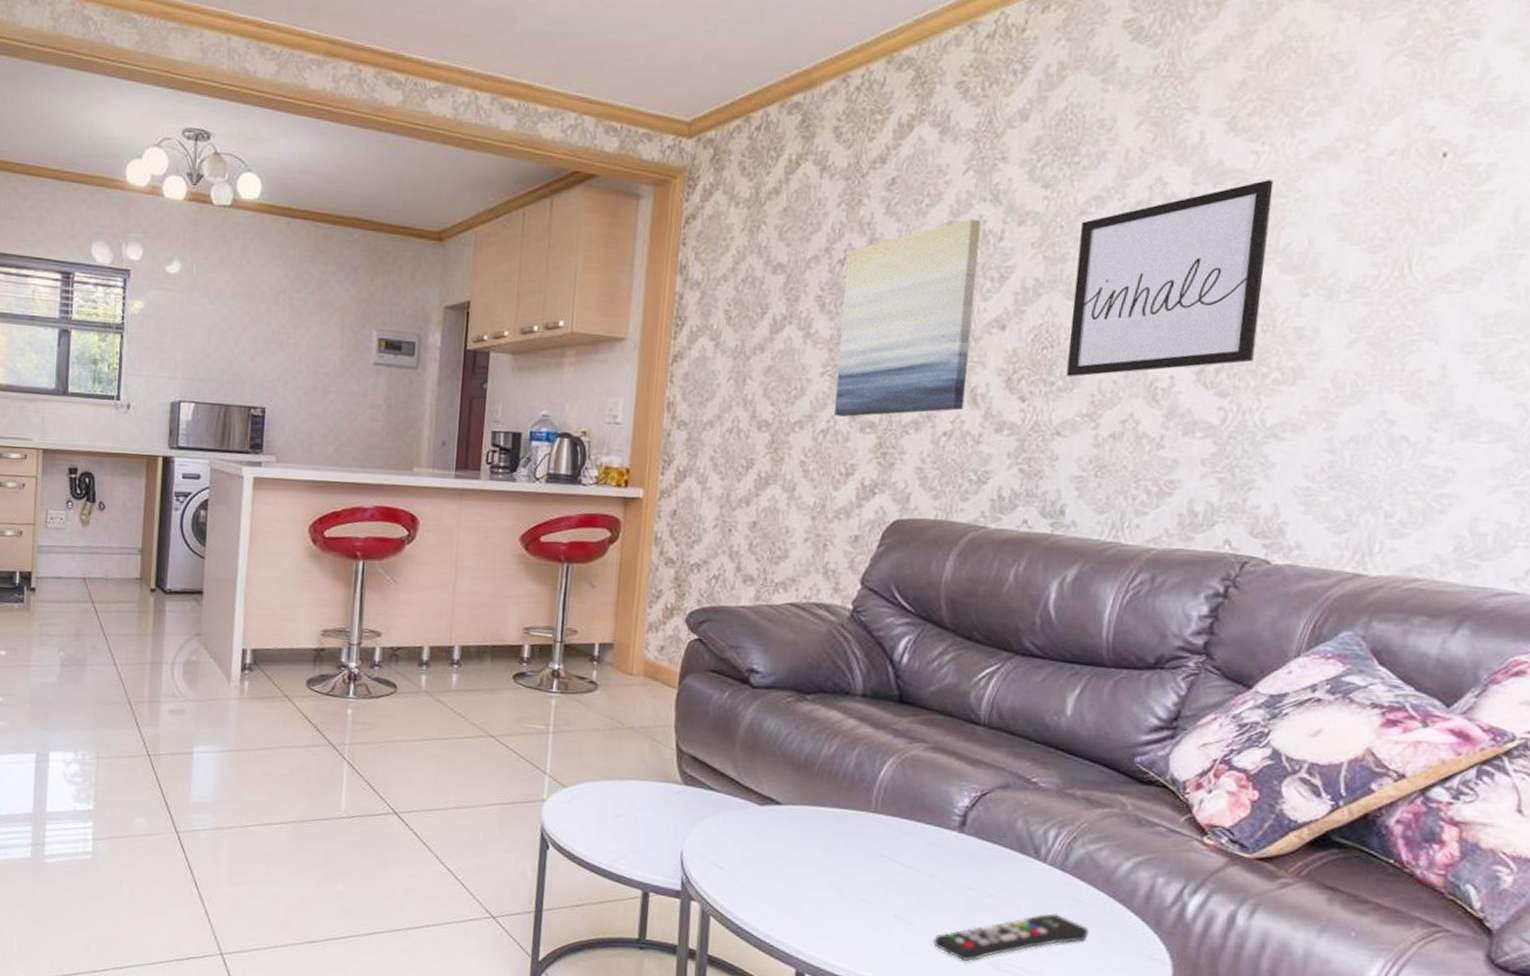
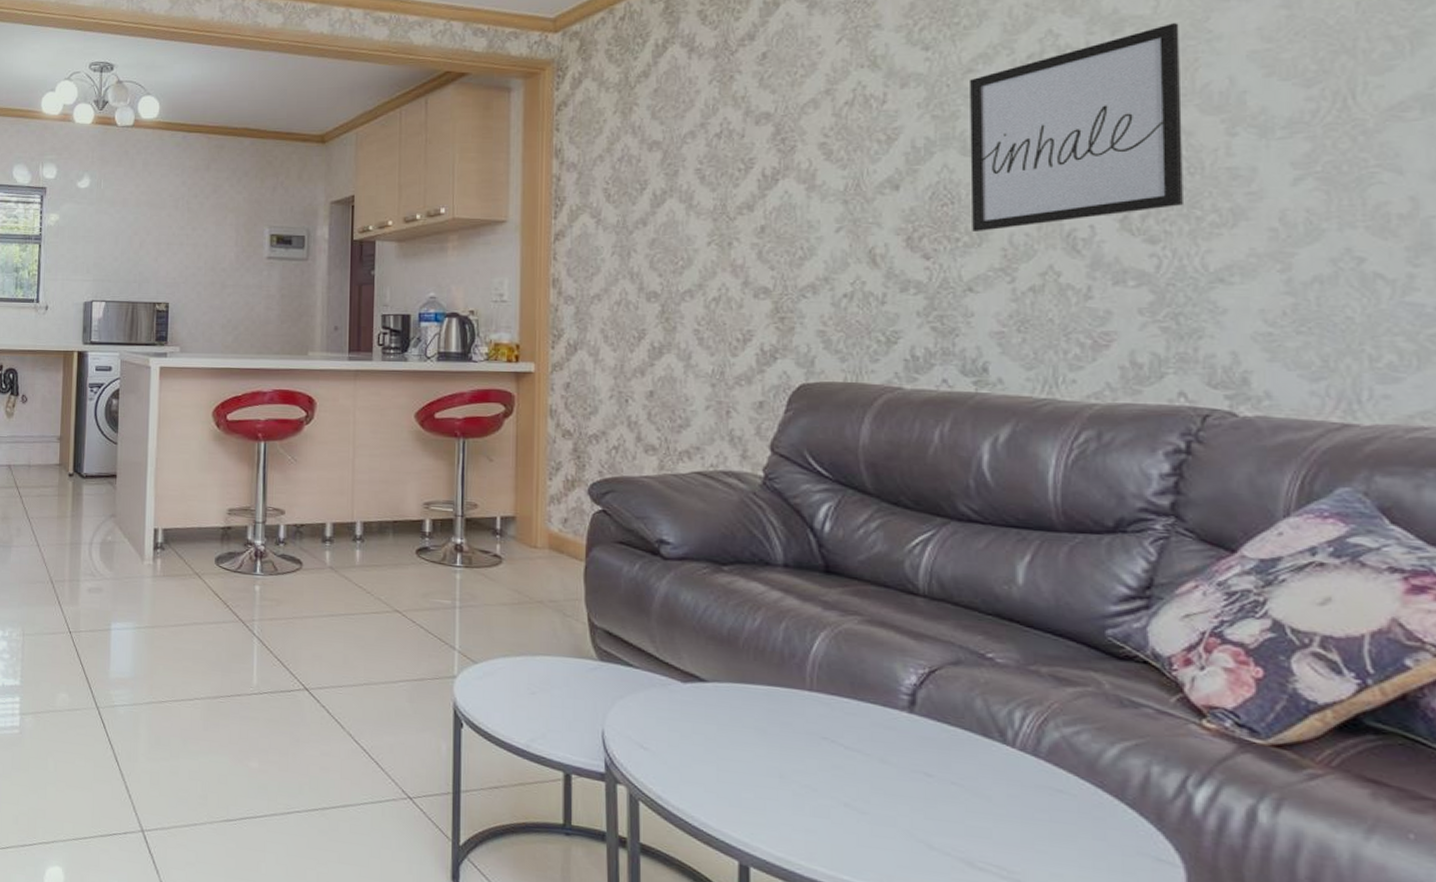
wall art: present [834,219,981,417] -> none [723,85,863,284]
remote control: present [933,913,1090,961] -> none [893,805,1078,857]

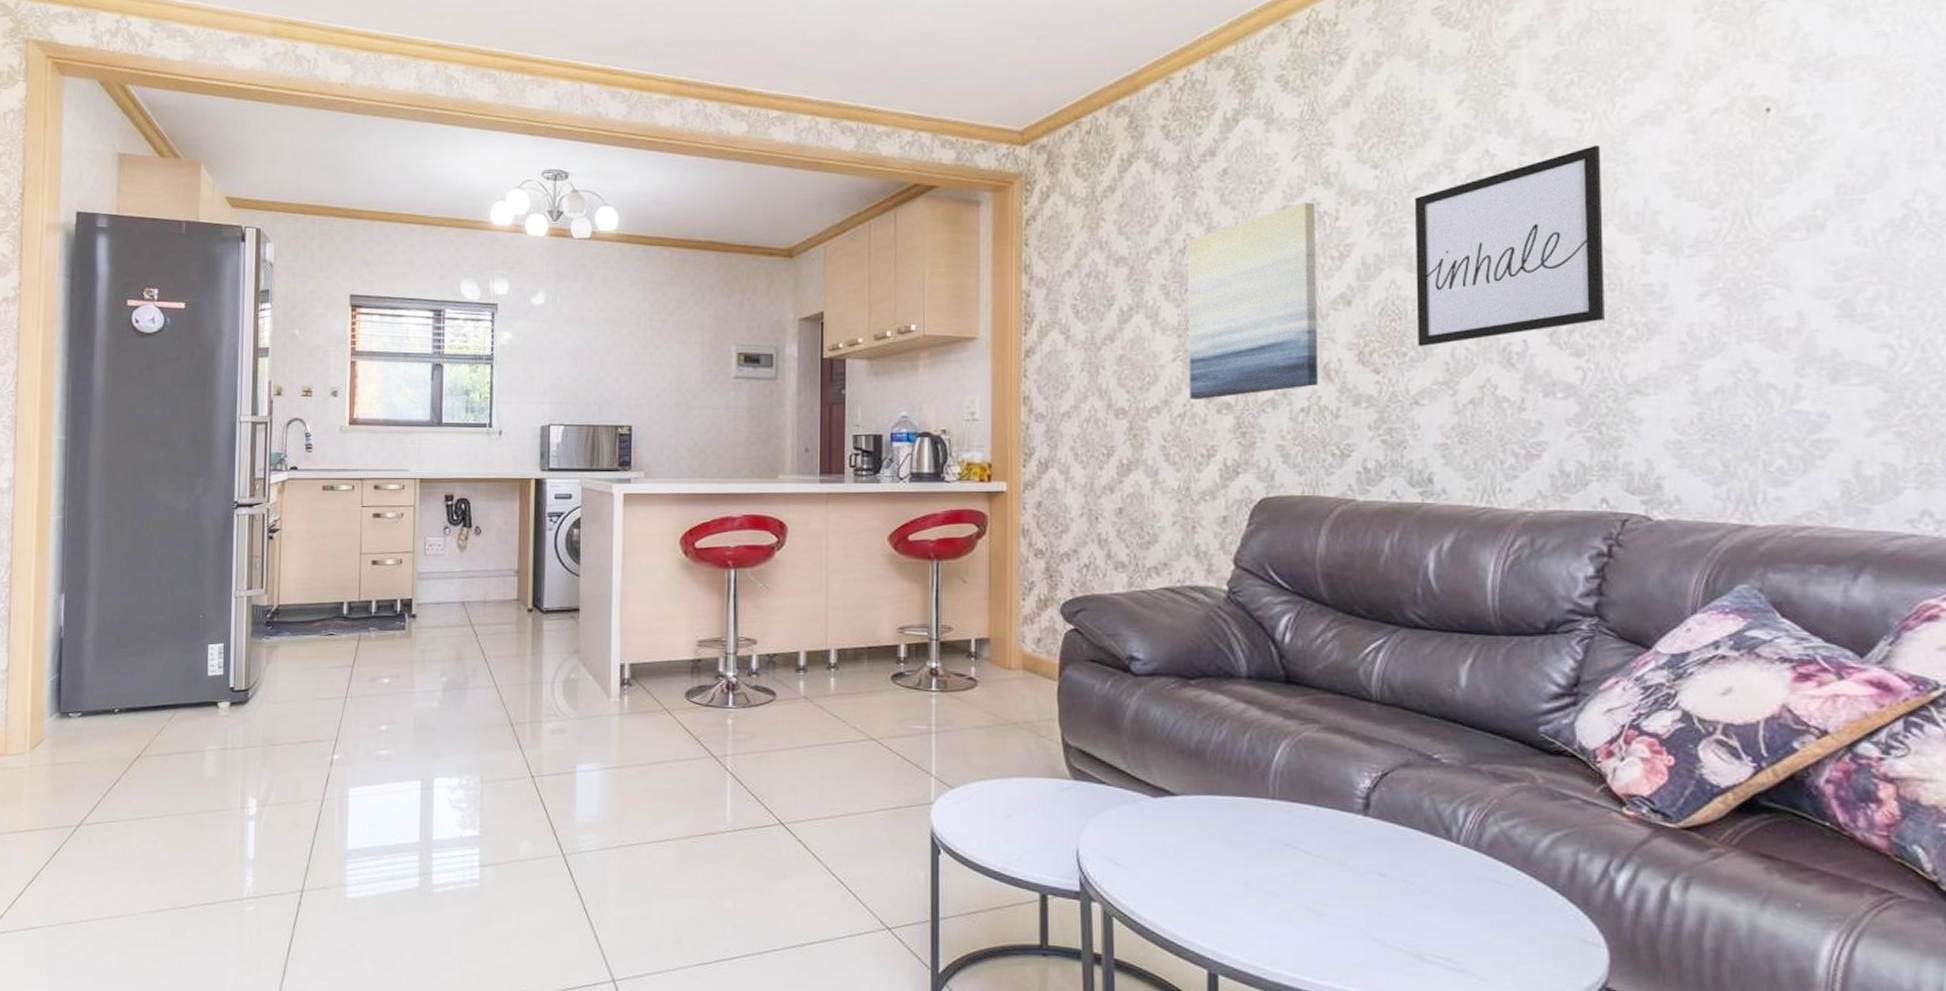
wall art: none [723,85,863,284] -> present [1187,202,1319,399]

